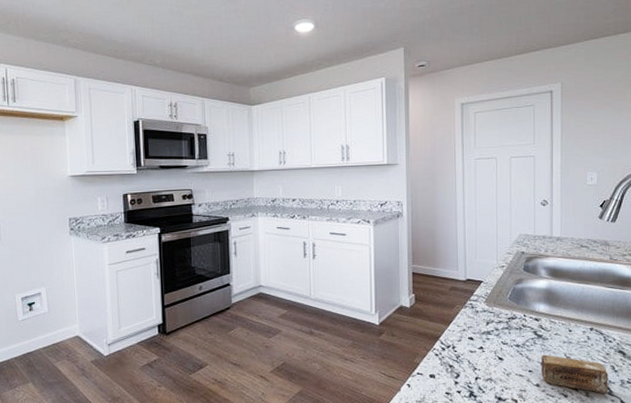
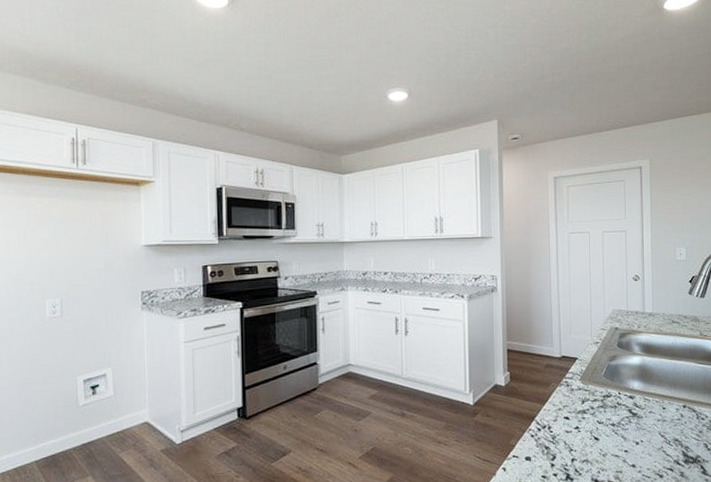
soap bar: present [541,354,608,394] -> none [636,433,702,473]

